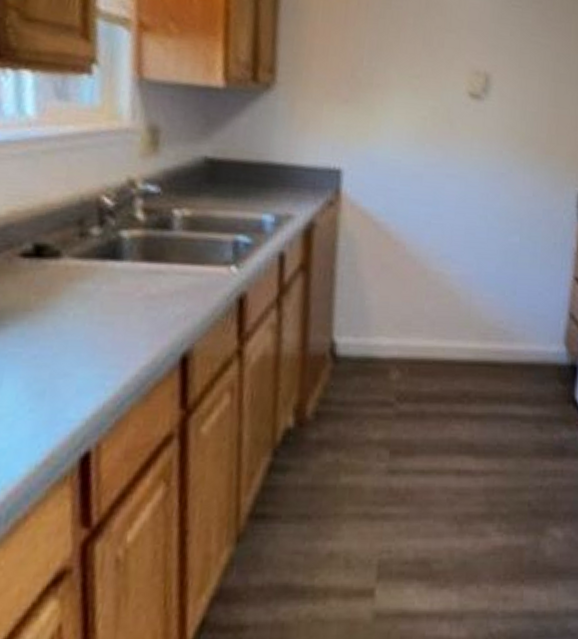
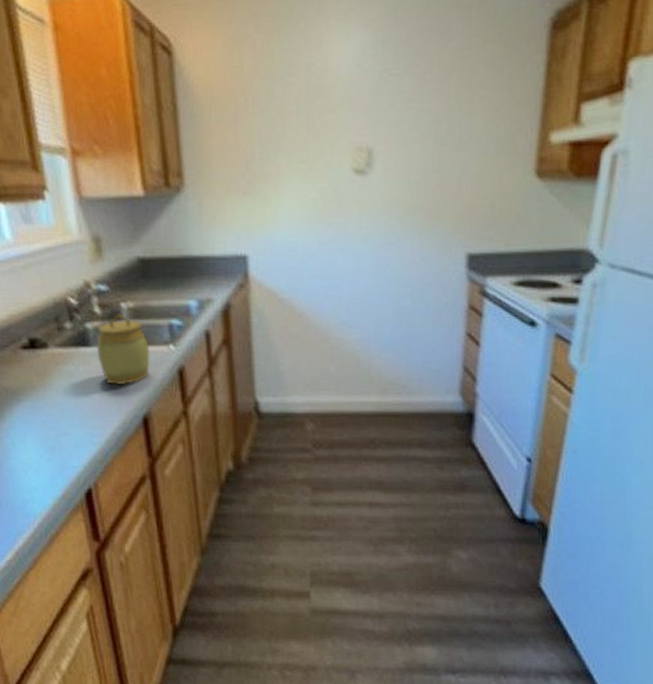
jar: none [129,222,204,312] -> present [96,314,150,385]

